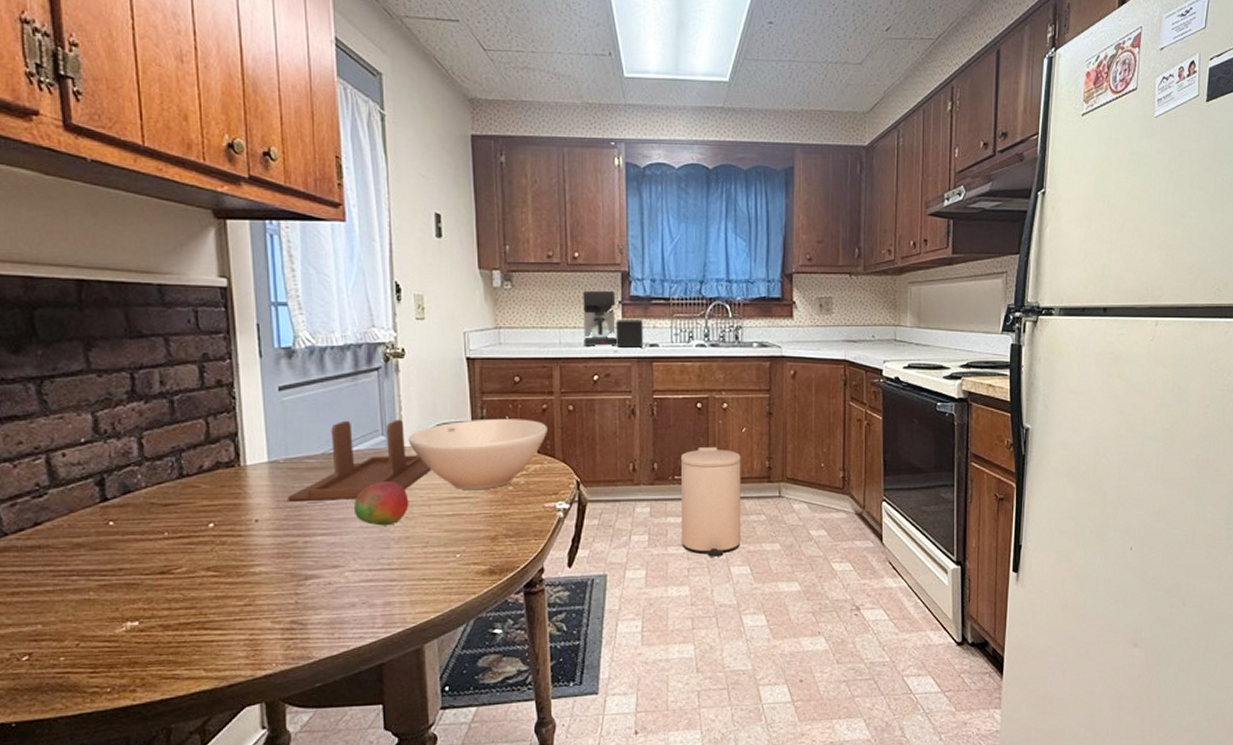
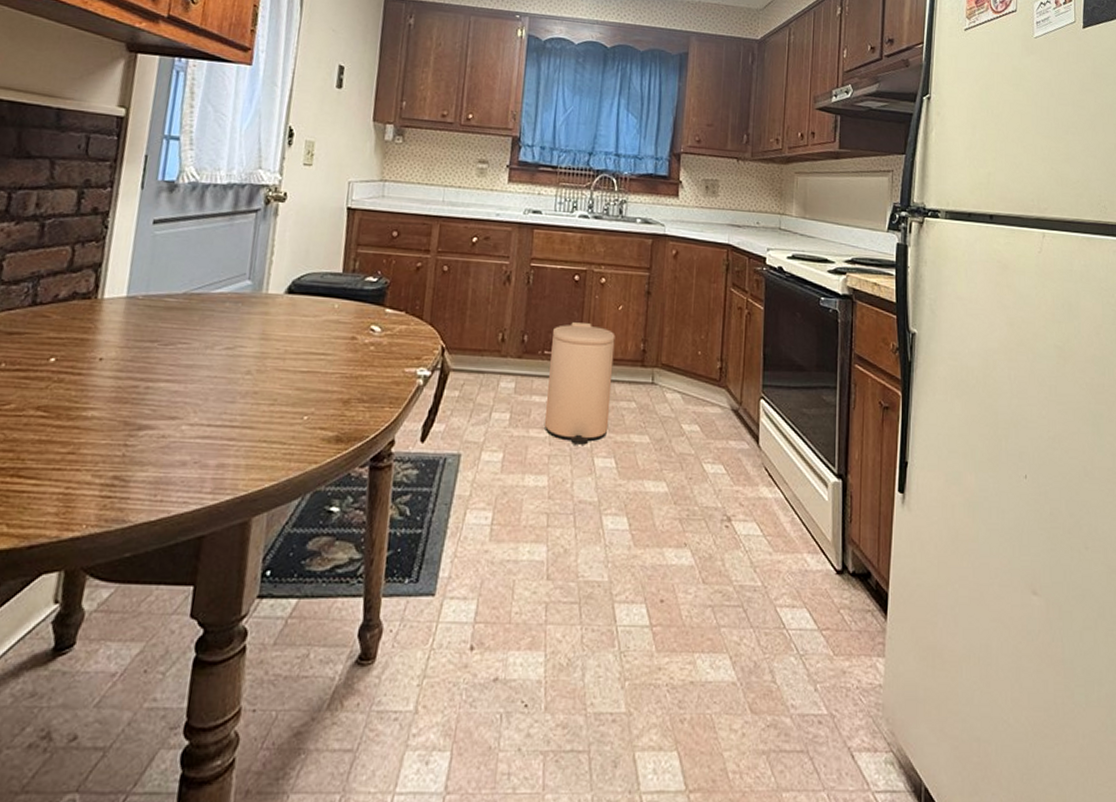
napkin holder: present [288,419,431,501] -> none [138,260,293,344]
fruit: present [354,481,409,526] -> none [205,328,264,378]
bowl: present [408,419,548,491] -> none [274,271,419,348]
coffee maker: present [583,290,618,346] -> none [466,152,505,210]
toaster: present [616,320,643,348] -> none [499,183,528,213]

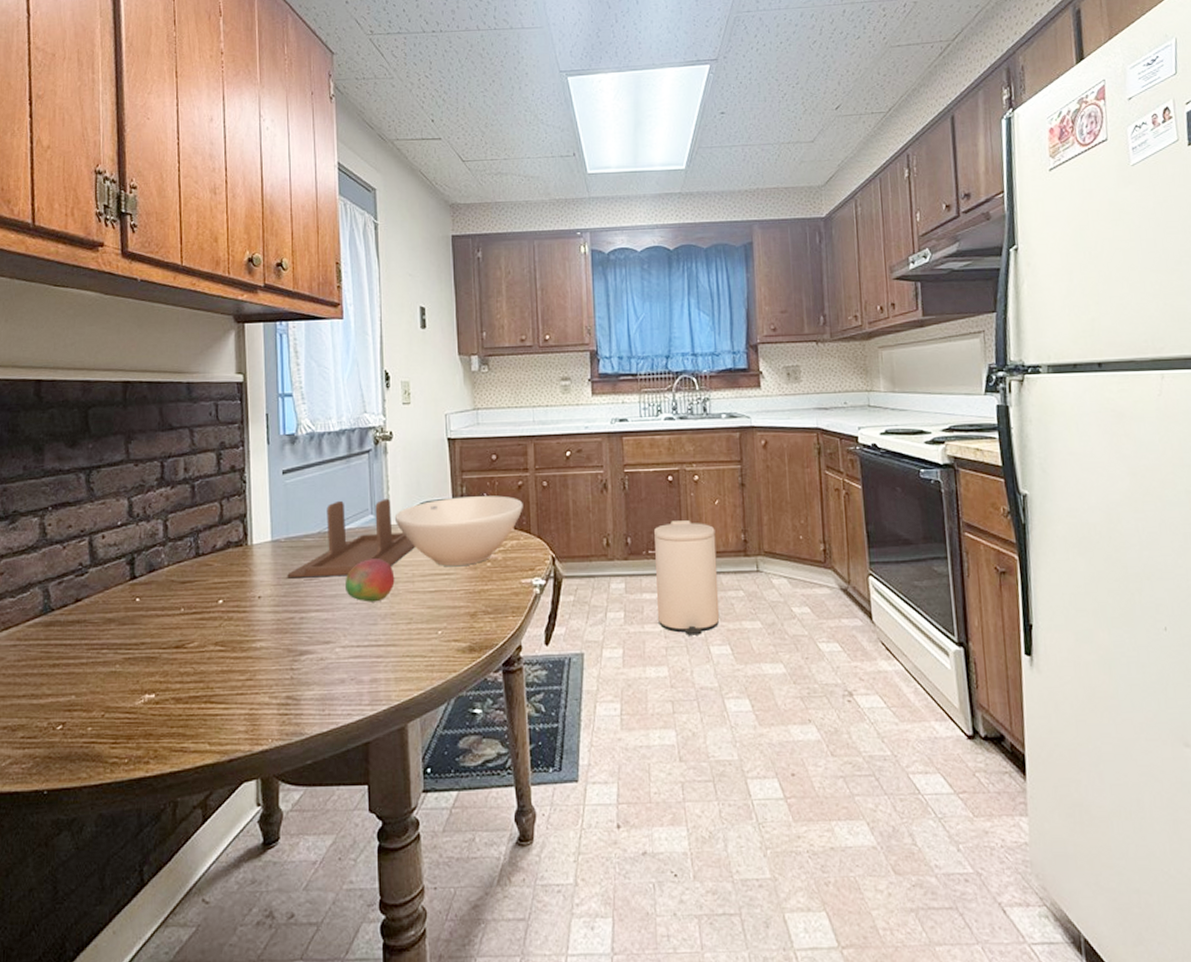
napkin holder: none [138,260,293,344] -> present [287,498,415,578]
fruit: none [205,328,264,378] -> present [346,558,395,602]
bowl: none [274,271,419,348] -> present [394,495,523,567]

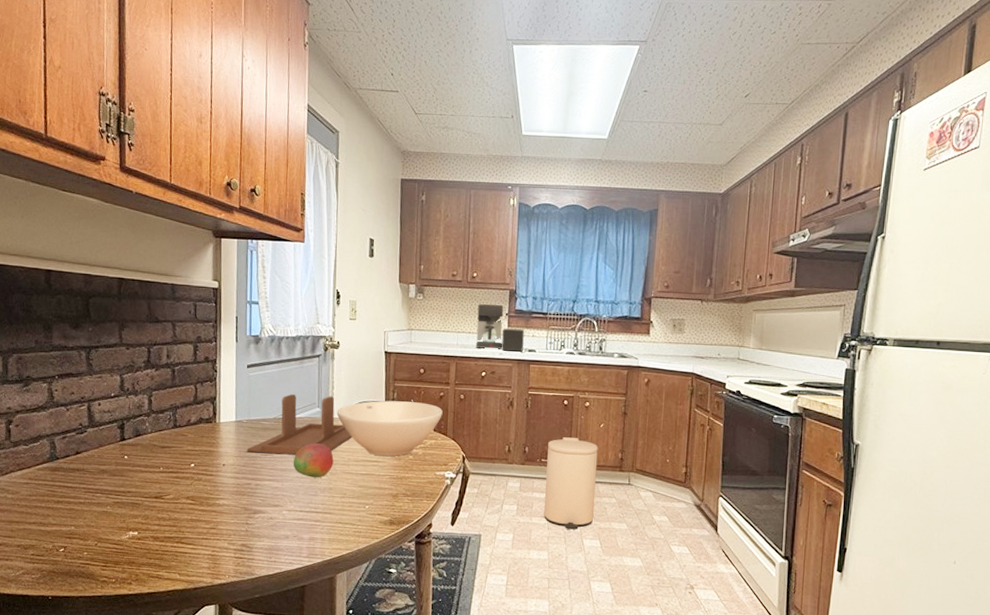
coffee maker: none [554,369,588,424] -> present [476,304,504,350]
toaster: none [586,396,613,424] -> present [502,328,524,352]

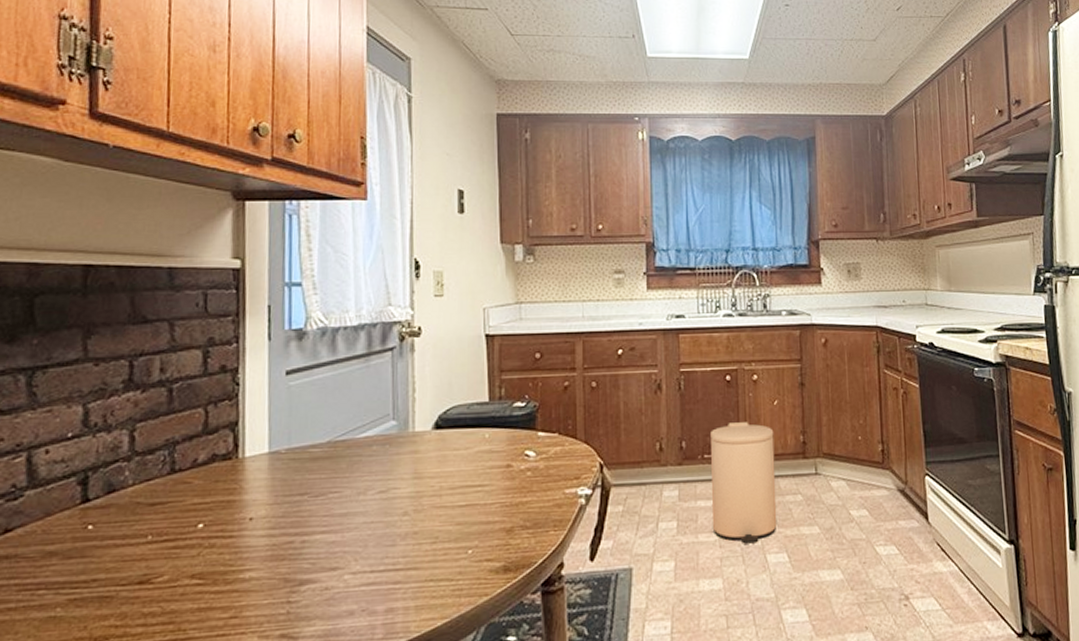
napkin holder: present [247,394,352,454] -> none [287,402,444,496]
fruit: present [293,443,334,478] -> none [359,470,419,521]
bowl: present [336,400,443,457] -> none [420,397,569,478]
coffee maker: present [476,304,504,350] -> none [607,261,643,319]
toaster: present [502,328,524,352] -> none [641,290,669,320]

